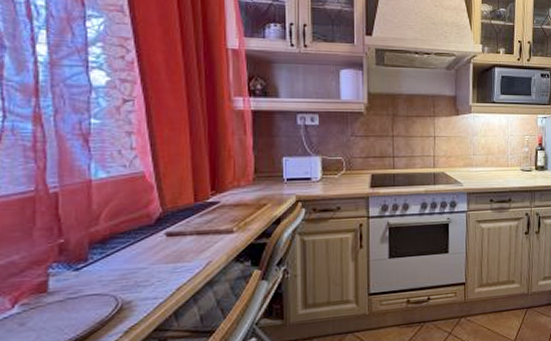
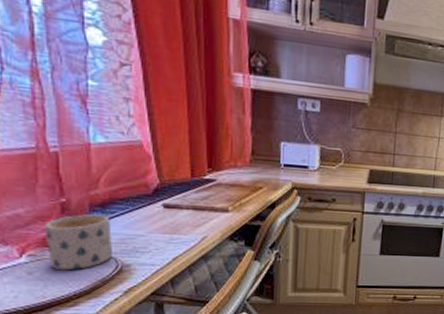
mug: none [40,252,112,317] -> present [44,214,112,271]

